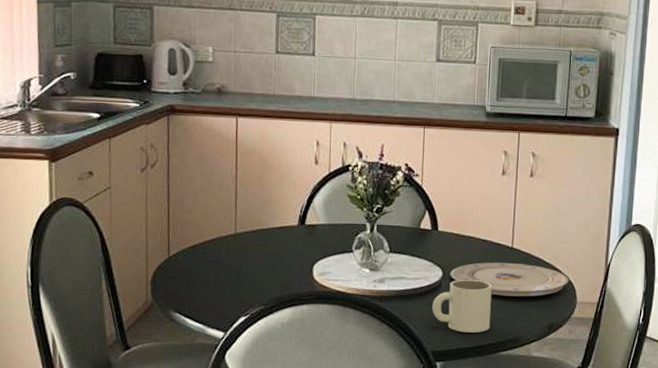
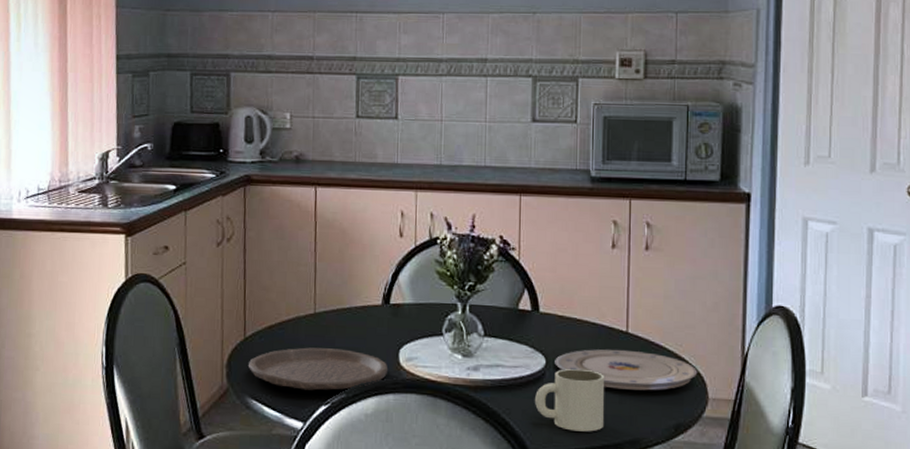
plate: none [171,264,303,304] -> present [248,347,389,391]

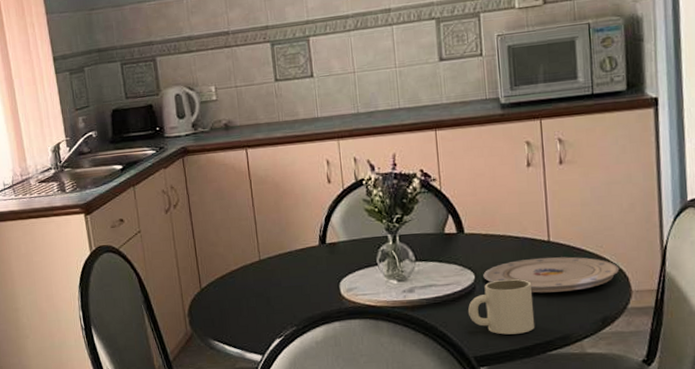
plate: present [248,347,389,391] -> none [206,288,332,328]

